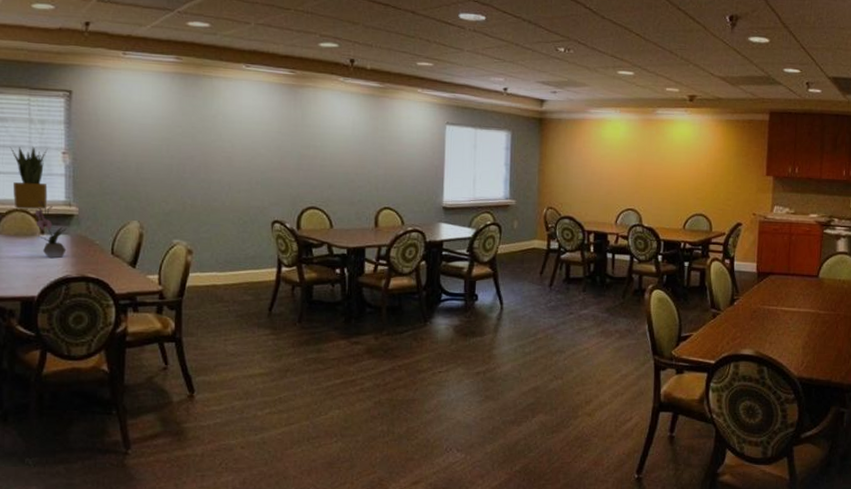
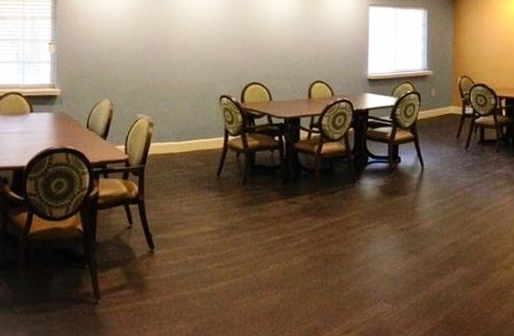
planter: present [10,146,48,210] -> none [8,39,37,92]
flower arrangement: present [34,201,67,259] -> none [26,84,51,133]

